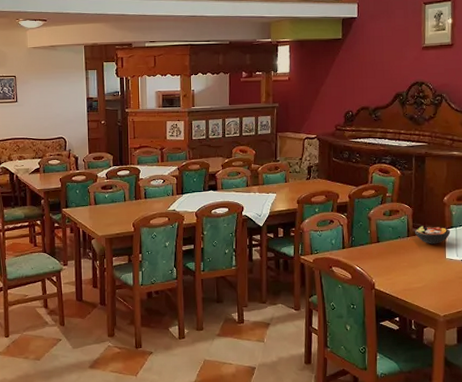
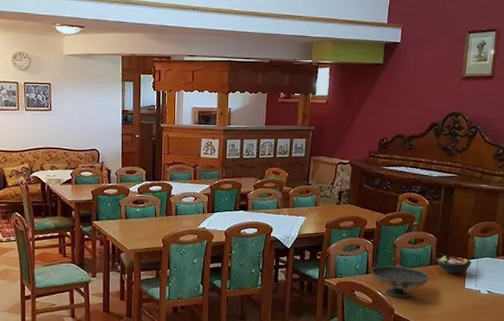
decorative bowl: none [346,238,409,272] -> present [370,265,430,298]

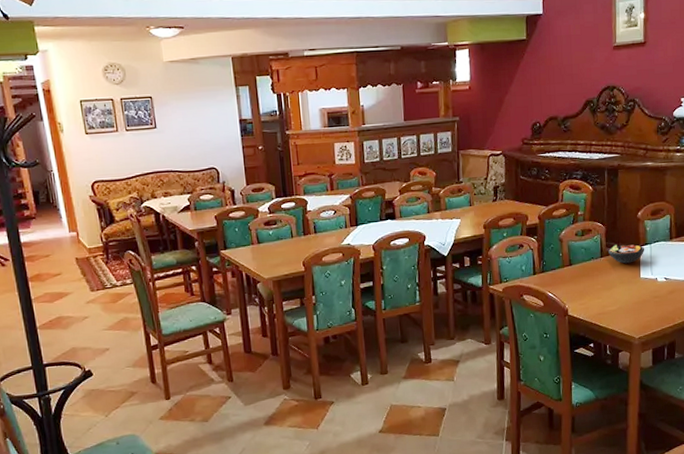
decorative bowl: present [370,265,430,298] -> none [537,260,603,298]

